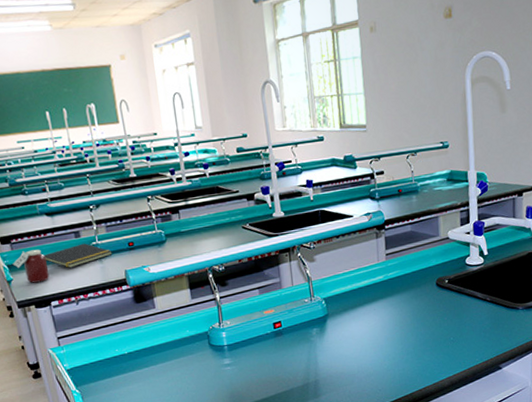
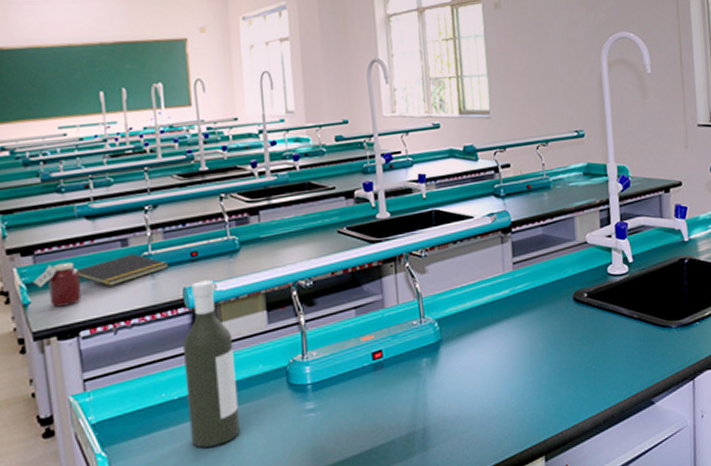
bottle: none [128,264,175,390] -> present [182,280,240,448]

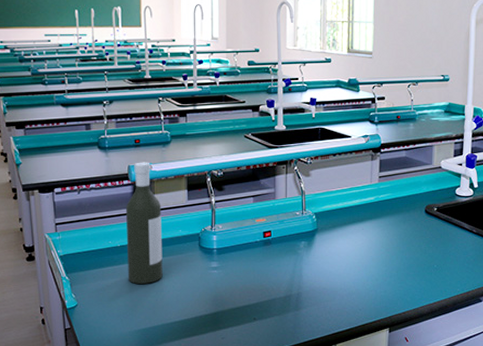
jar: present [33,262,82,307] -> none [23,137,57,169]
notepad: present [77,253,169,286] -> none [54,136,118,158]

